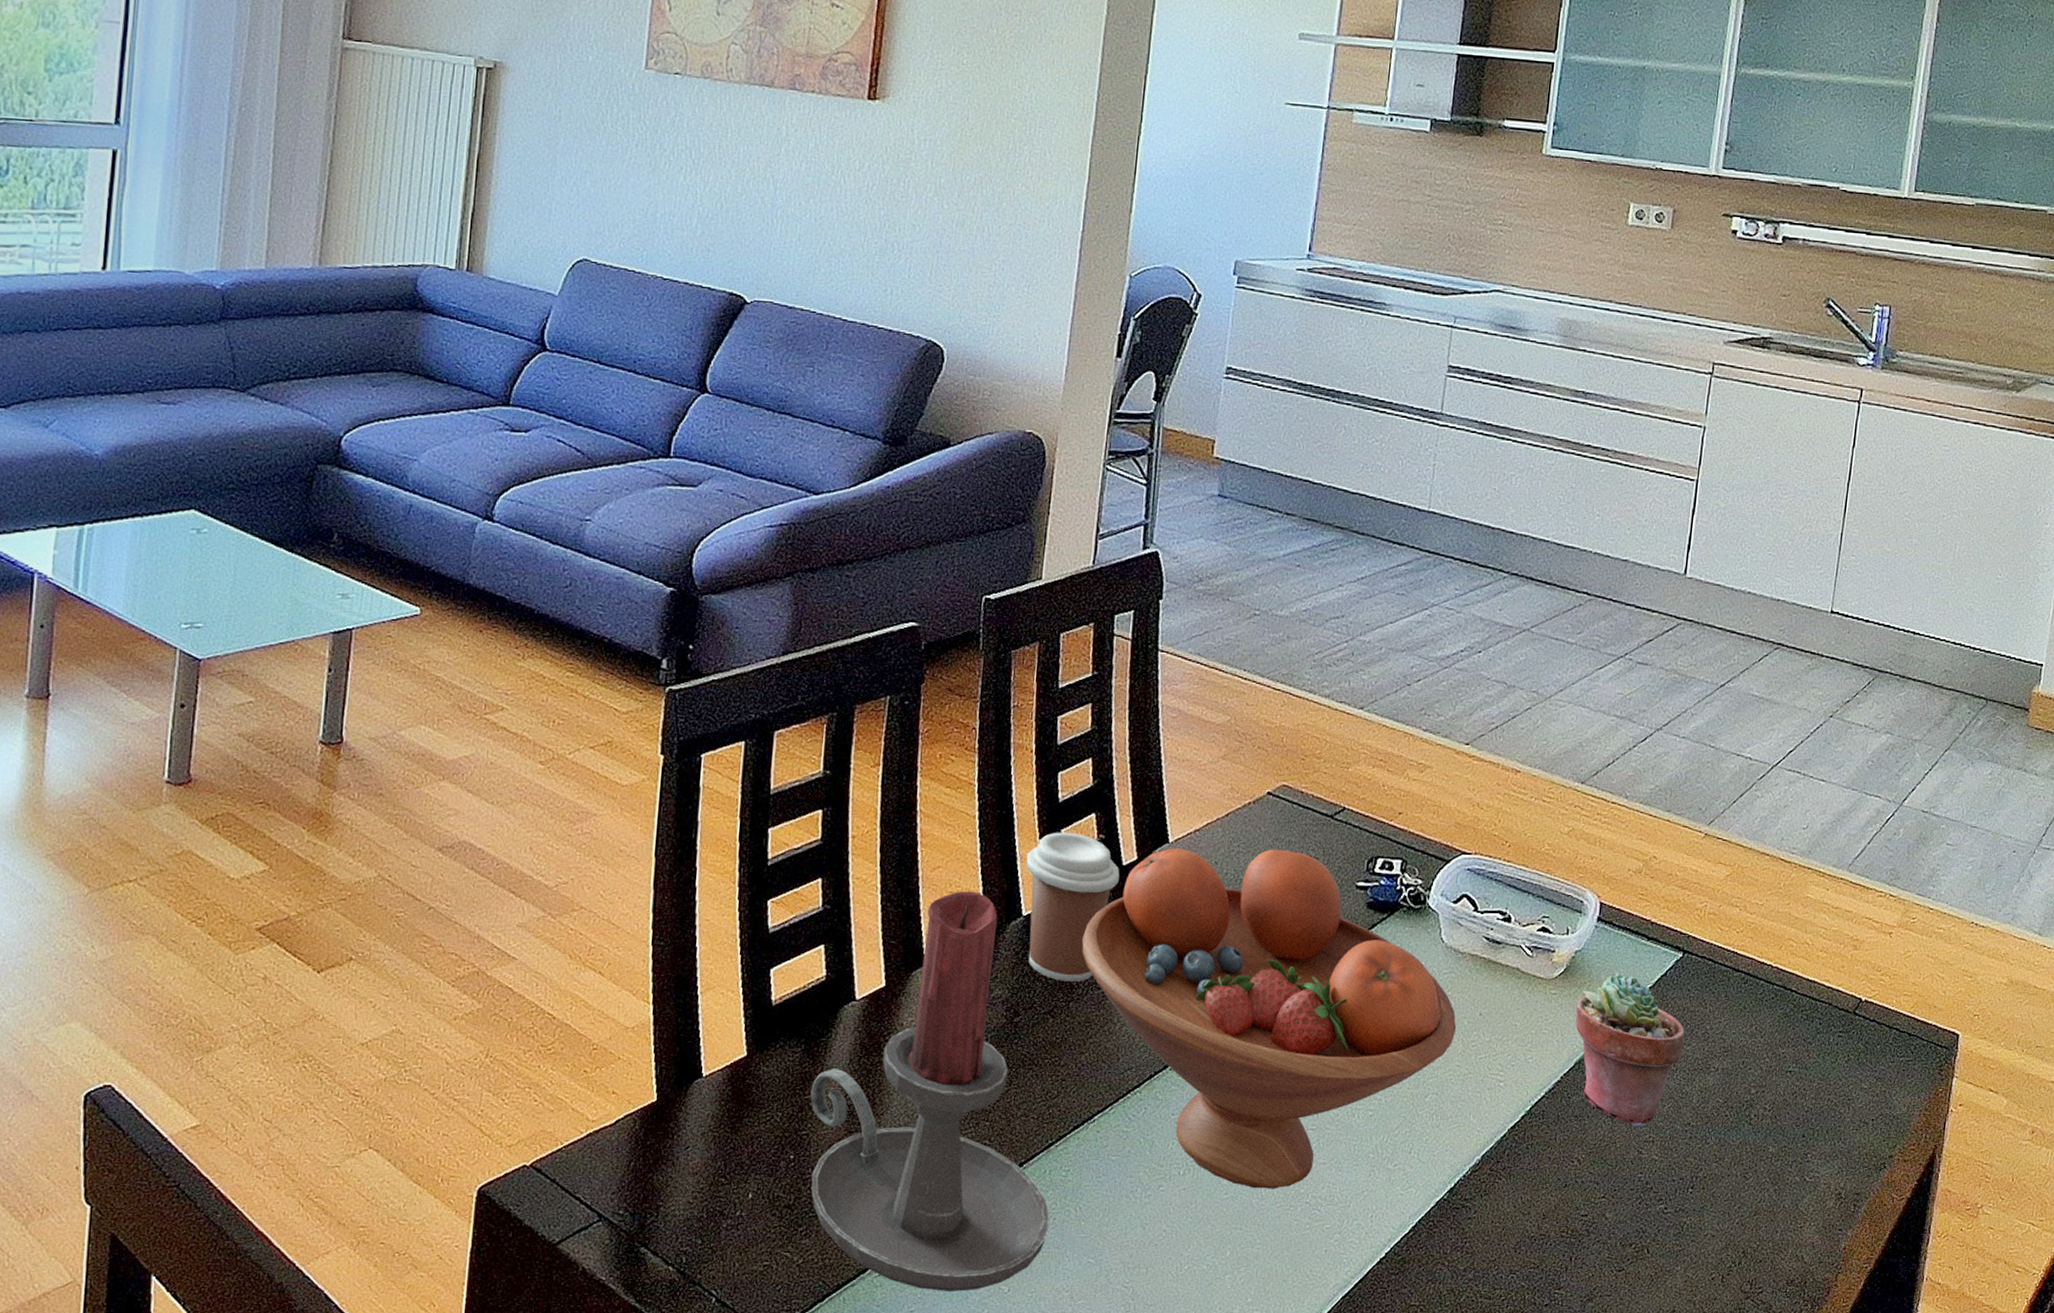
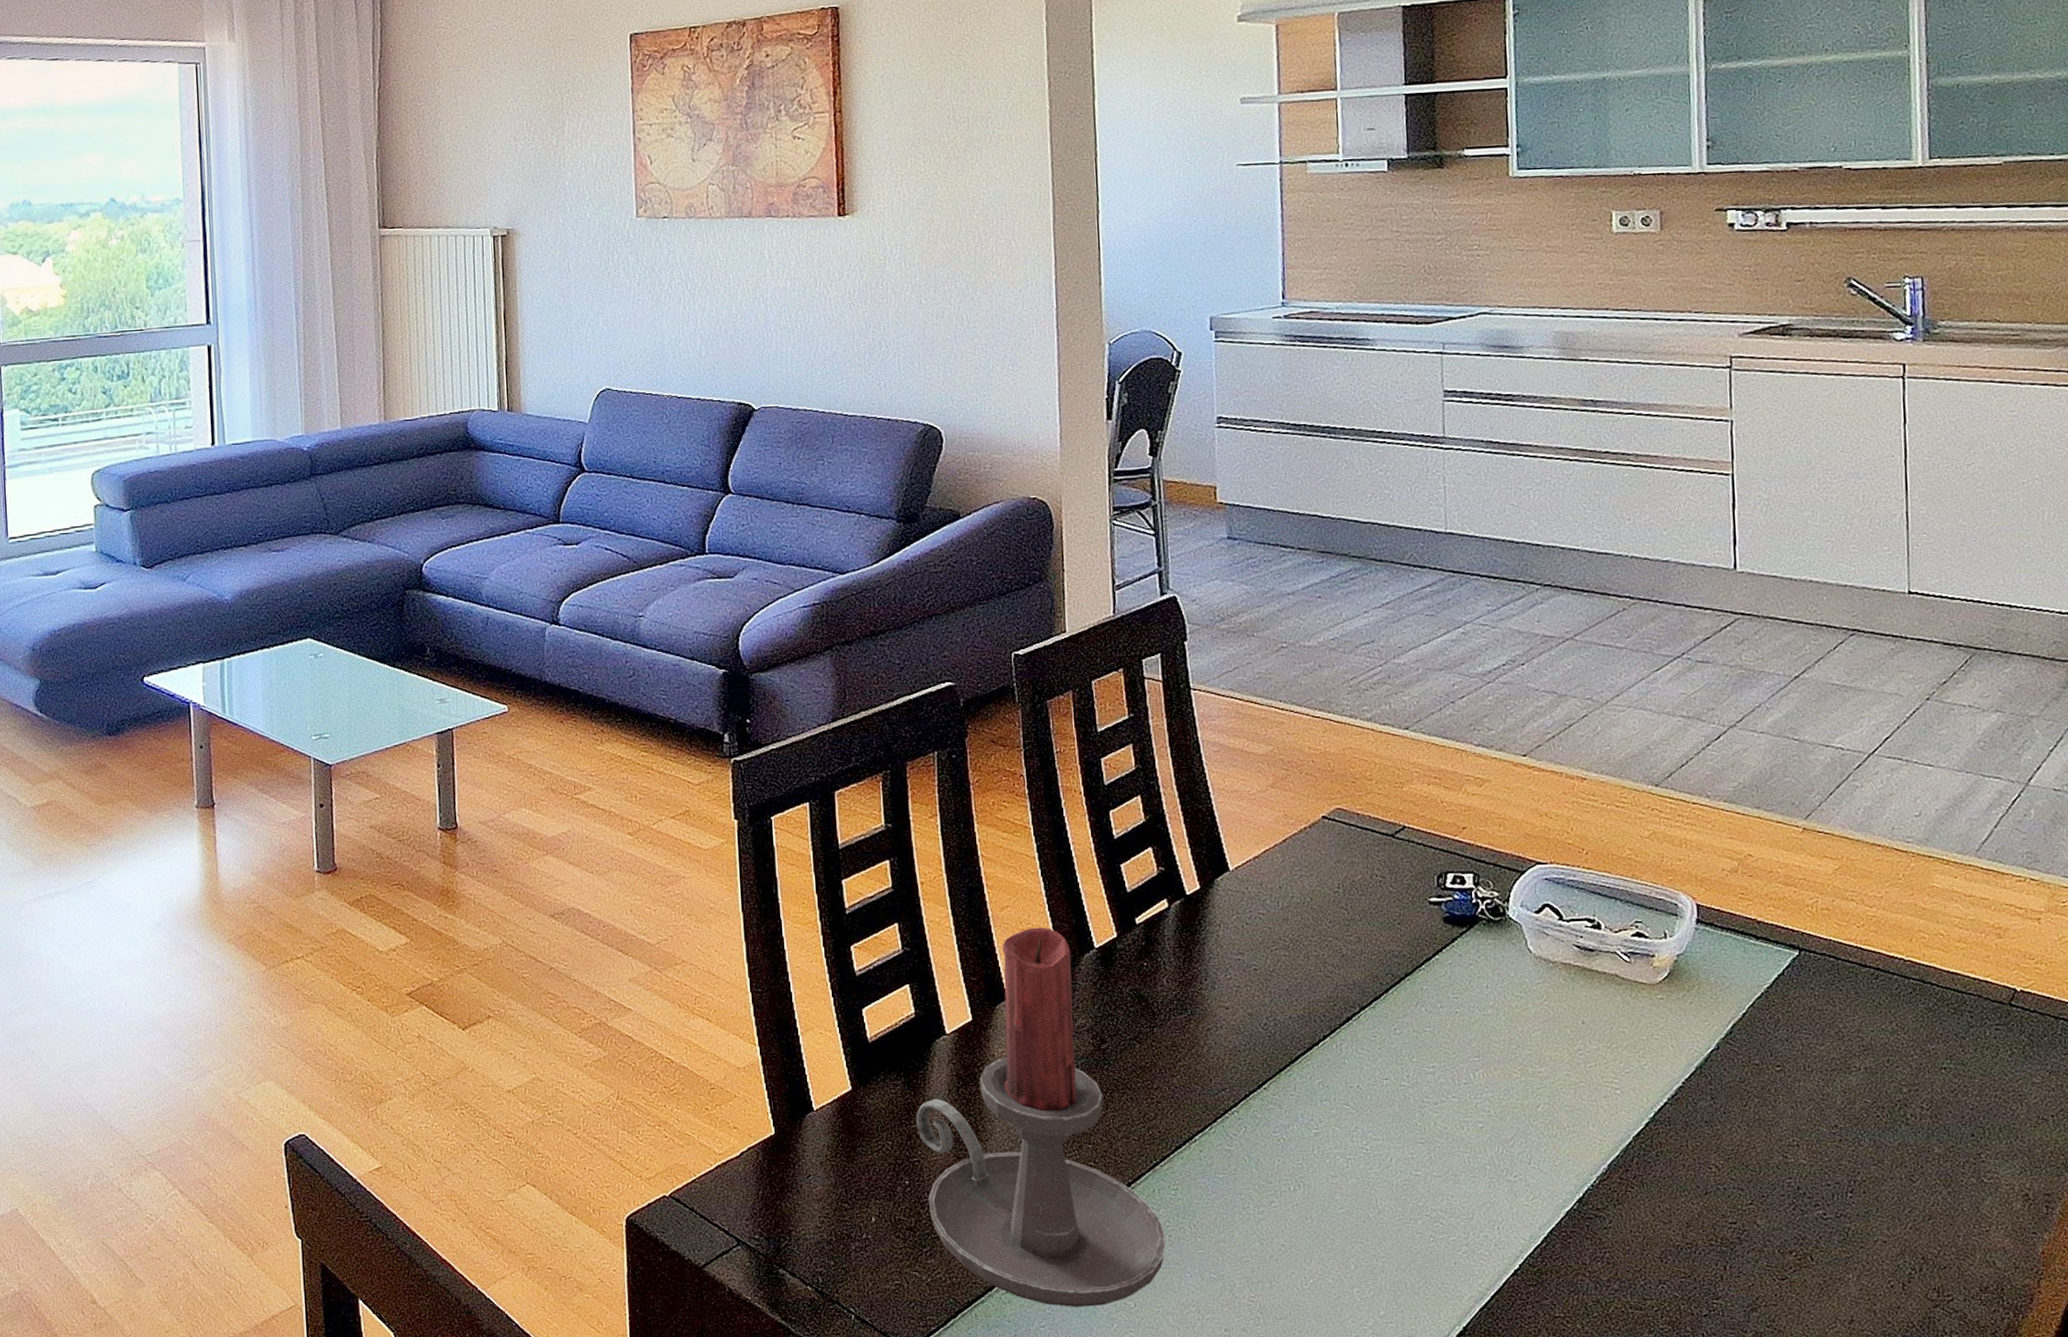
coffee cup: present [1026,832,1120,982] -> none [1090,867,1185,1008]
fruit bowl: present [1081,848,1457,1189] -> none [1156,870,1560,1203]
potted succulent: present [1575,973,1685,1128] -> none [1687,974,1817,1131]

